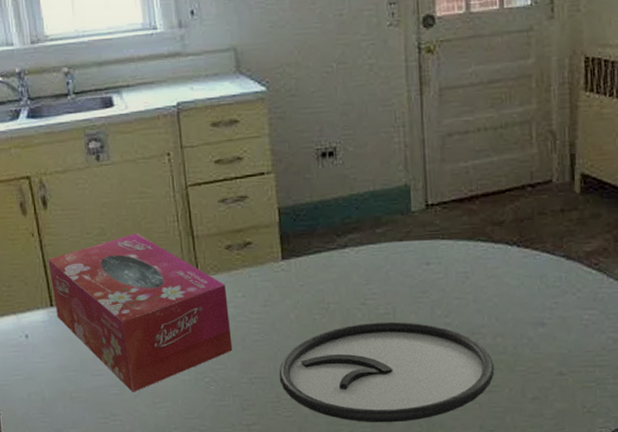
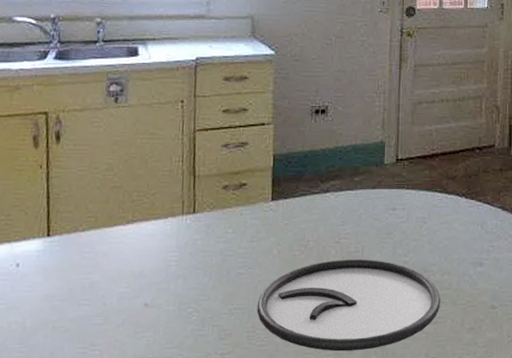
tissue box: present [48,232,233,392] -> none [52,170,219,322]

